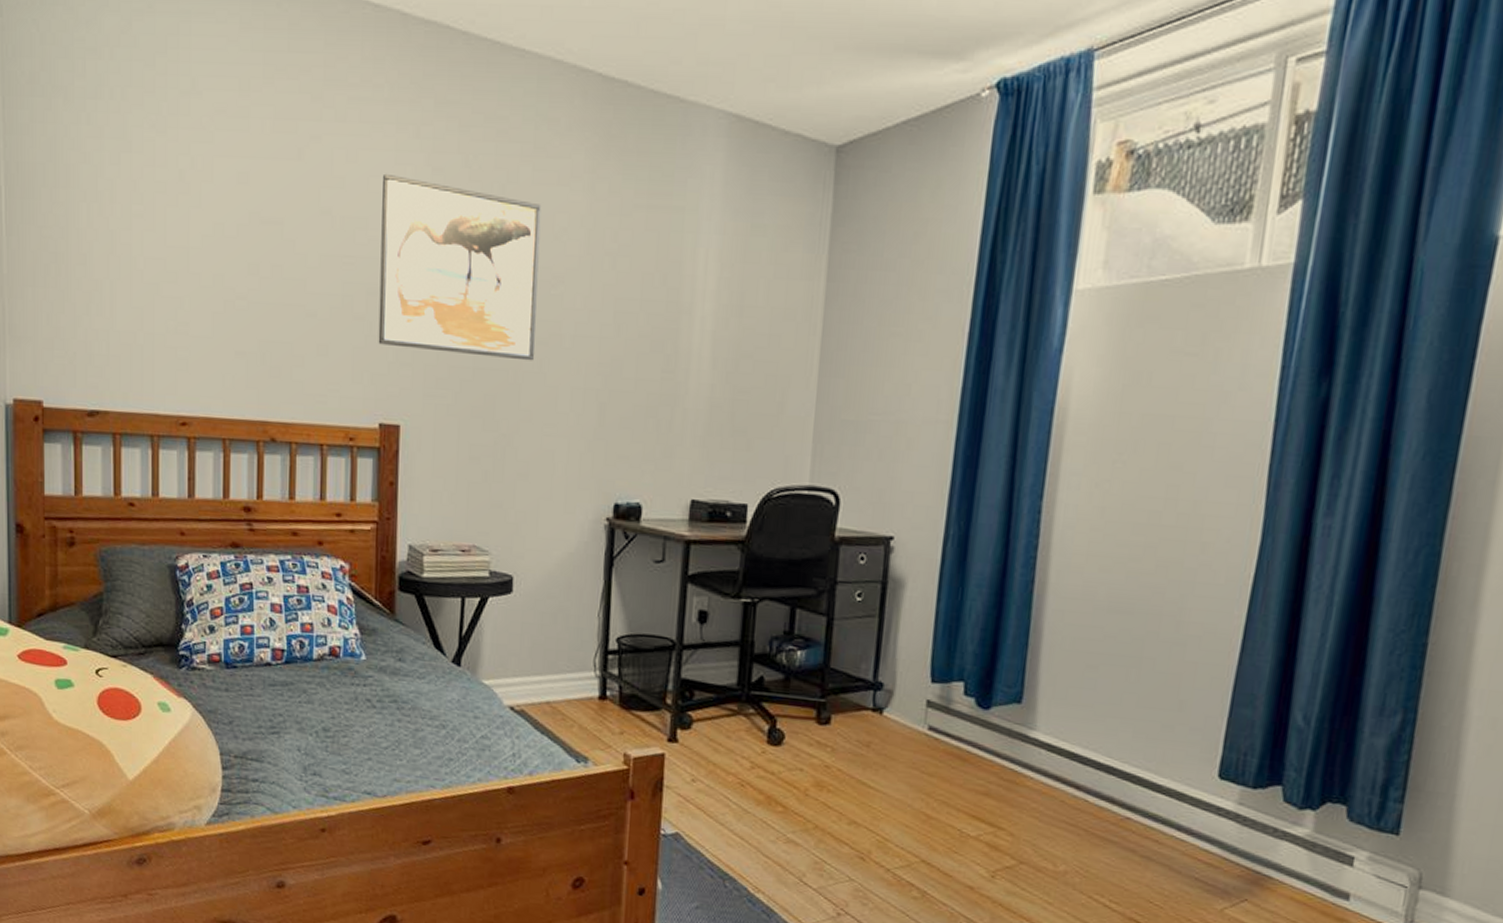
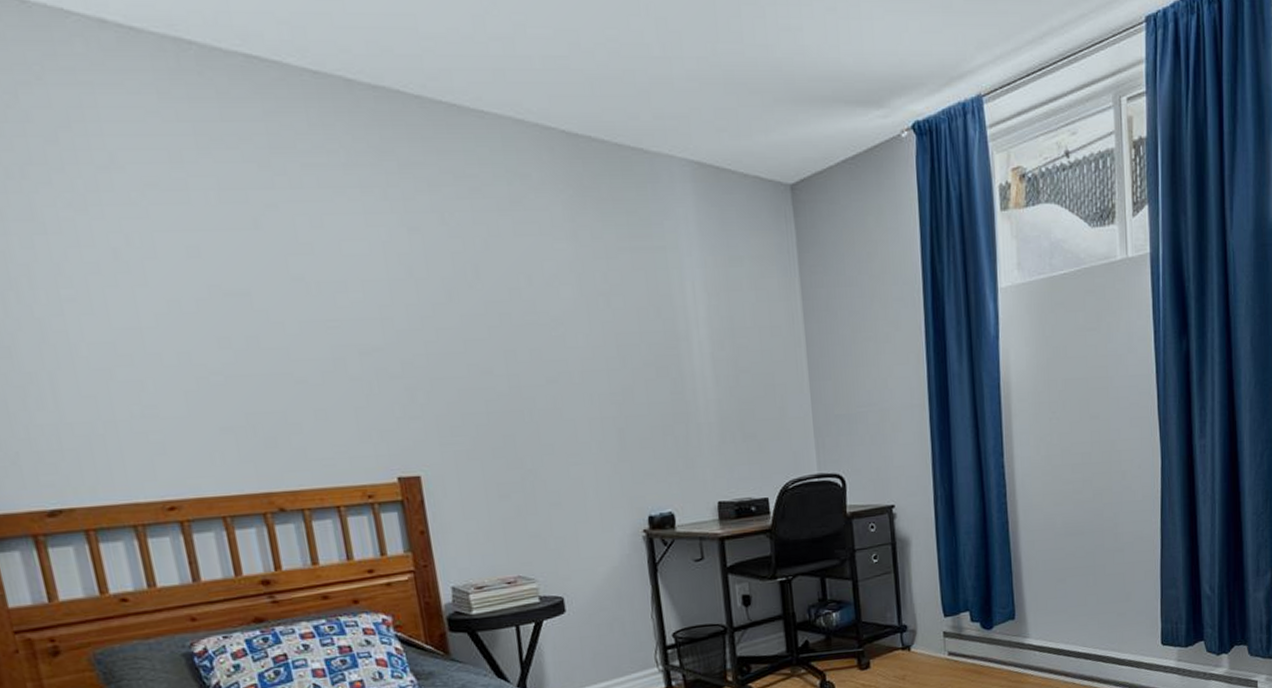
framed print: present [378,173,541,361] -> none [355,236,548,402]

